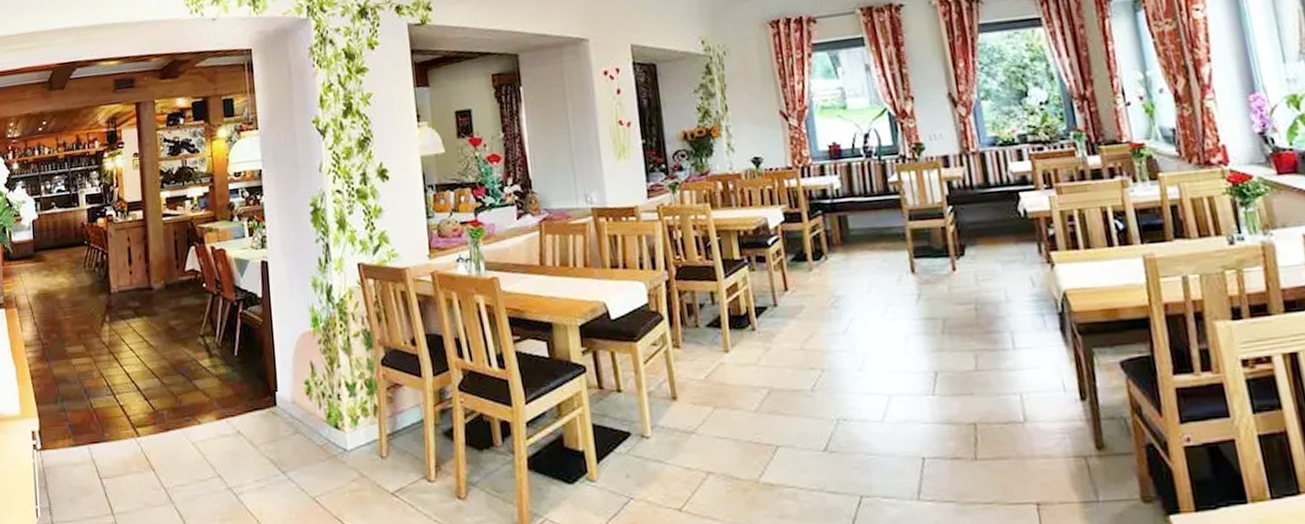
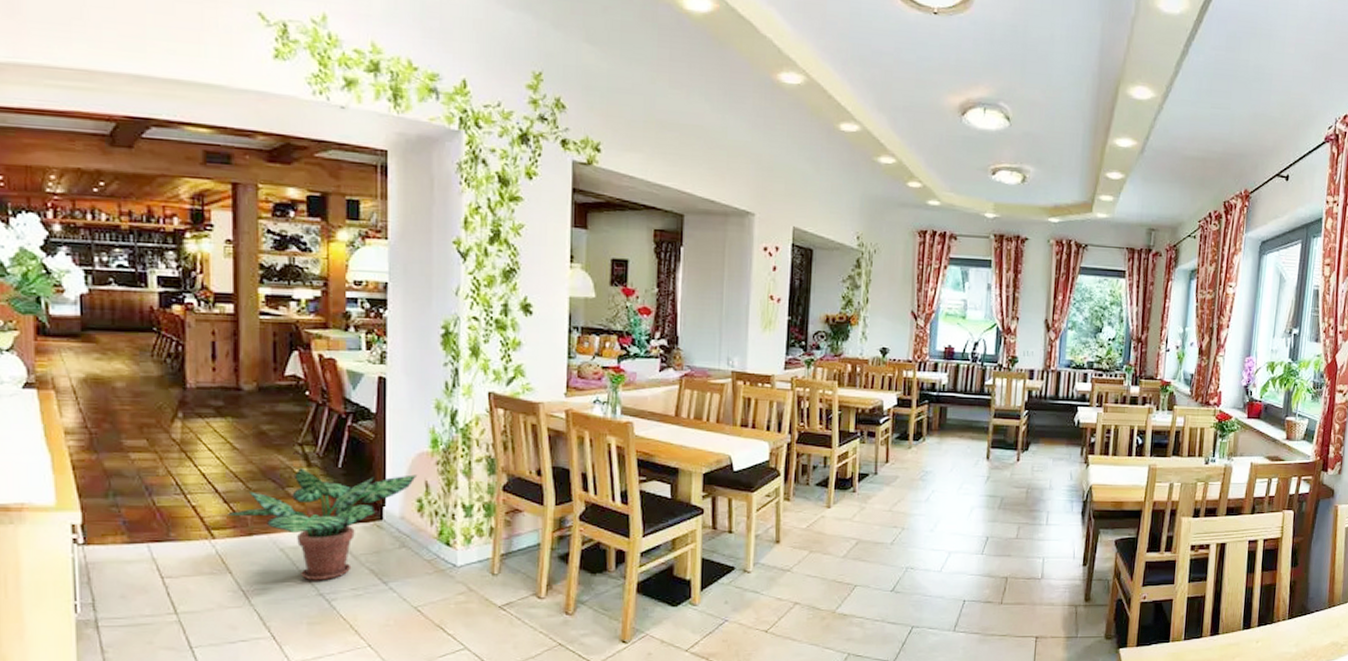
potted plant: none [147,356,303,475] -> present [226,467,418,581]

